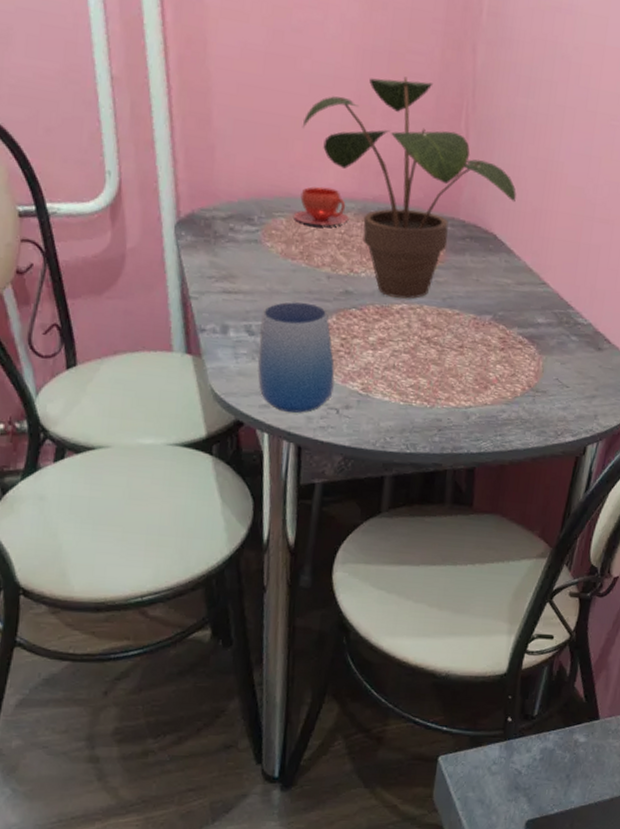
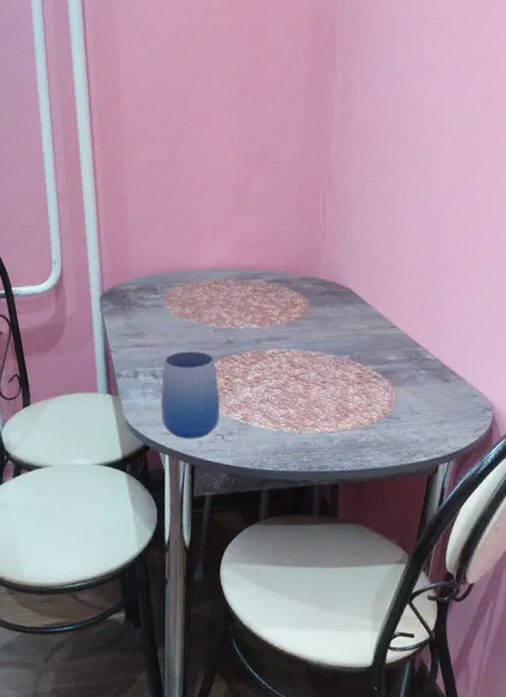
teacup: present [294,186,349,227] -> none [188,261,230,292]
potted plant: present [302,76,516,299] -> none [193,171,368,345]

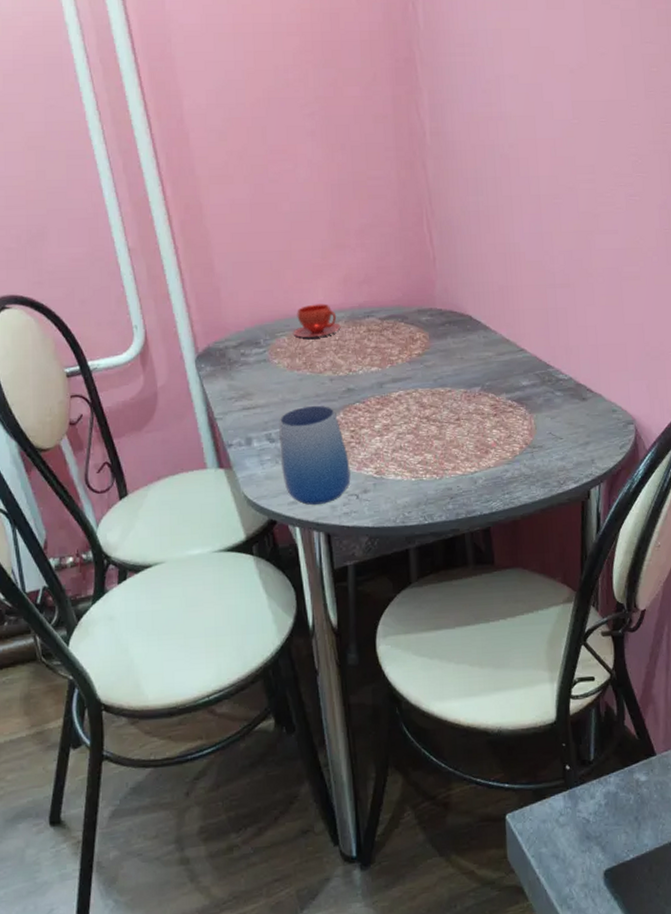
teacup: none [188,261,230,292] -> present [294,303,341,339]

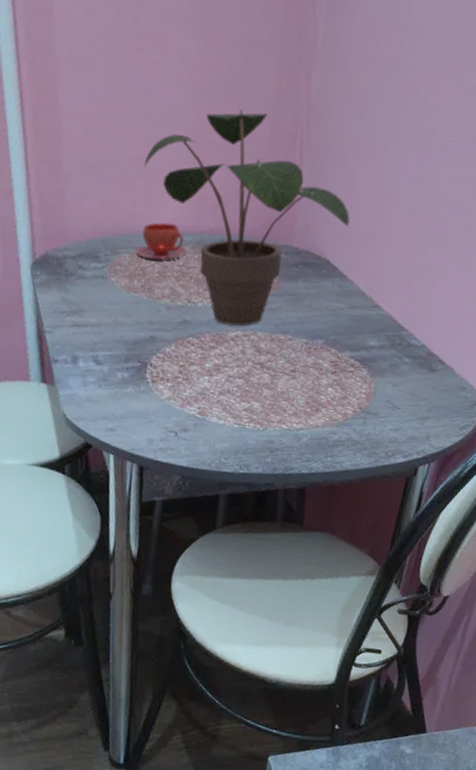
cup: present [279,405,351,506] -> none [104,332,174,436]
potted plant: none [289,199,483,387] -> present [143,109,350,326]

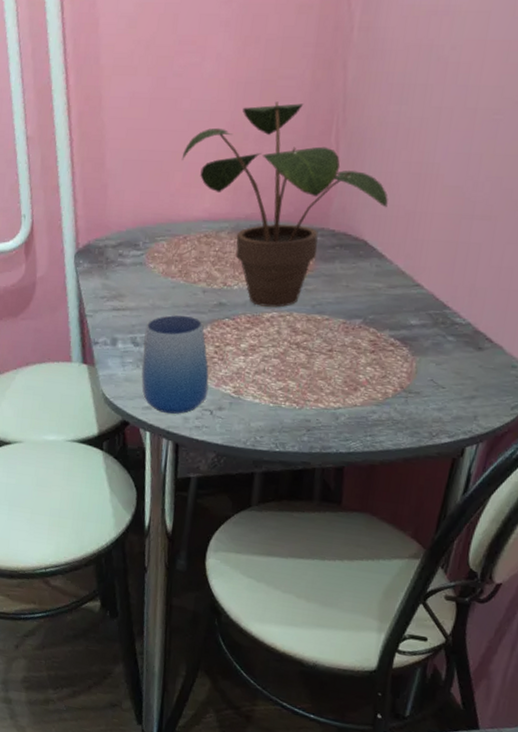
cup: none [104,332,174,436] -> present [141,315,209,414]
teacup: present [136,222,187,260] -> none [174,211,223,247]

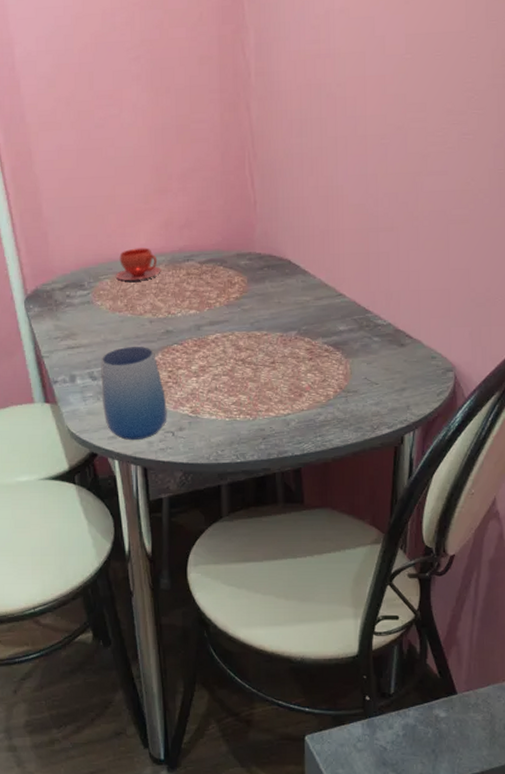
teacup: none [174,211,223,247] -> present [116,247,161,282]
potted plant: present [181,101,388,308] -> none [113,143,303,329]

